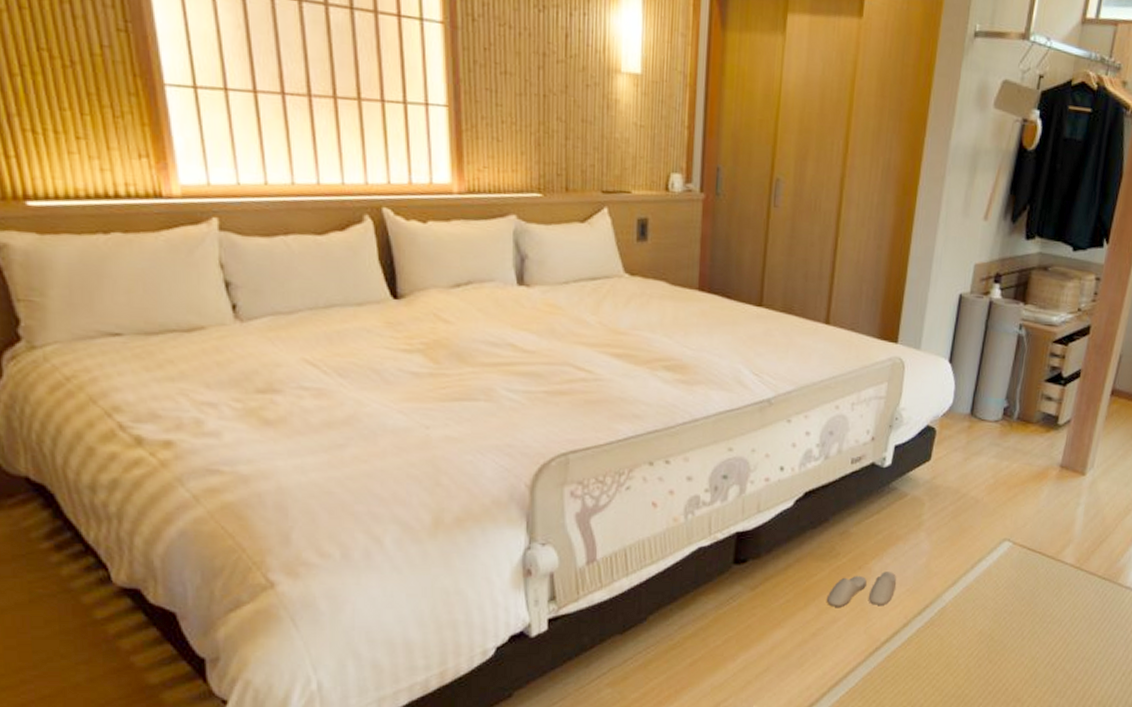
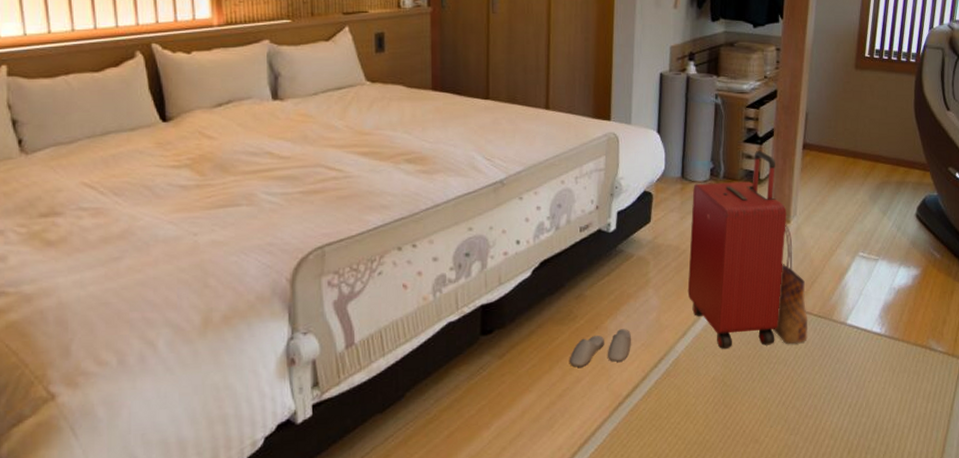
suitcase: none [962,393,1084,603] -> present [687,151,787,349]
tote bag: none [1051,475,1093,605] -> present [773,223,808,344]

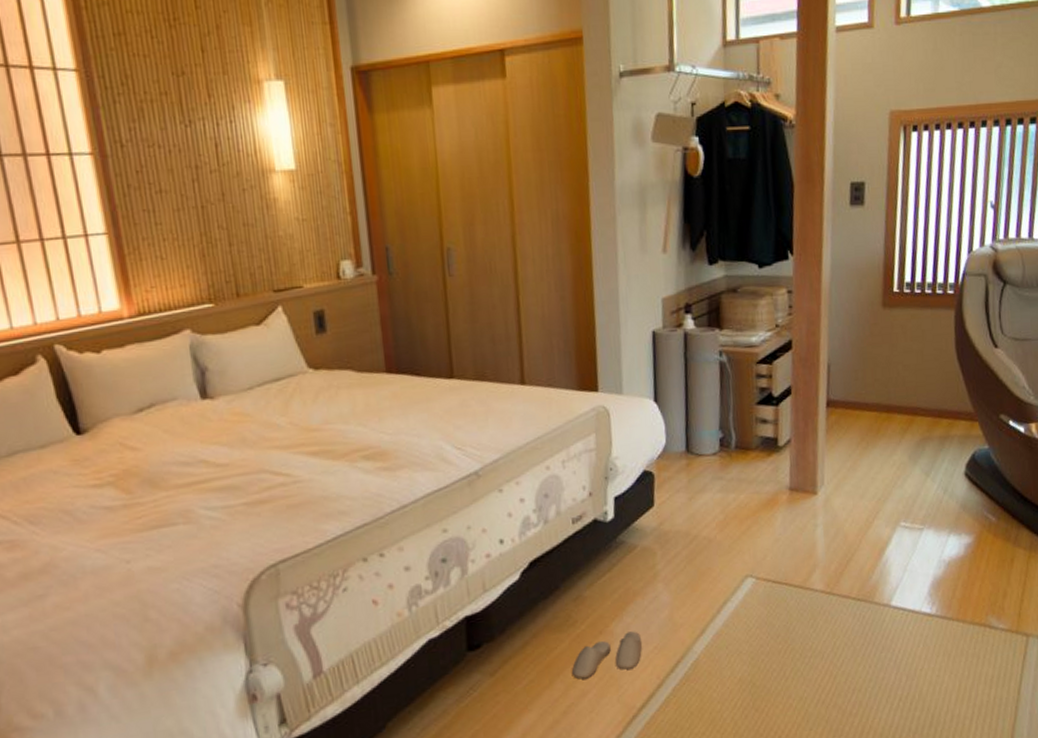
suitcase: present [687,151,787,349] -> none [700,413,813,646]
tote bag: present [773,223,808,344] -> none [805,495,846,634]

